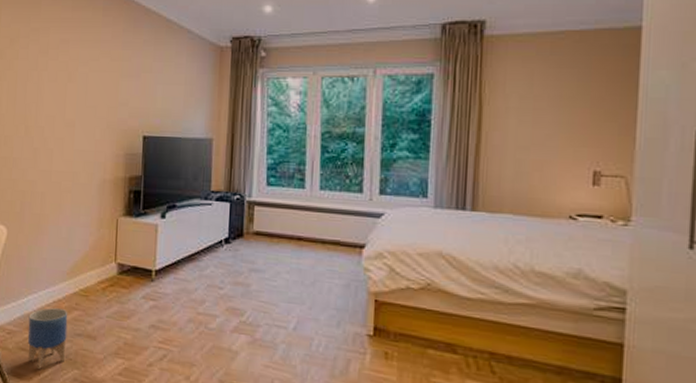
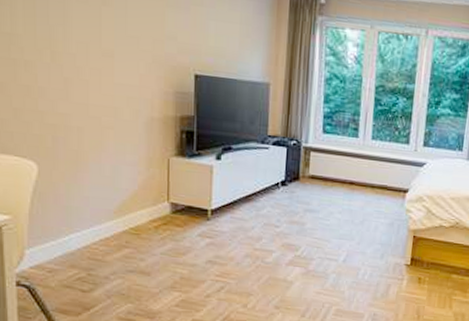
planter: present [27,308,68,369] -> none [72,246,118,305]

